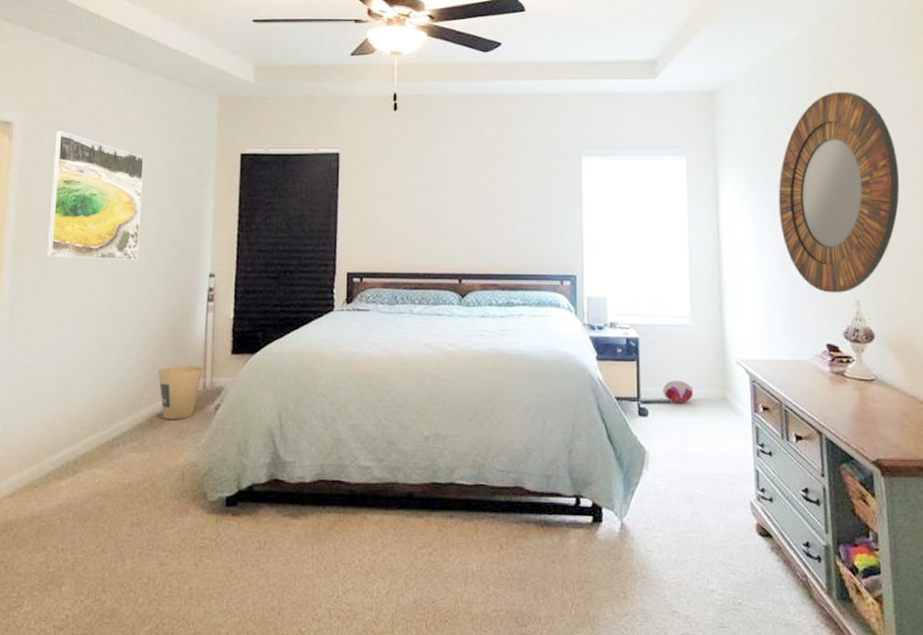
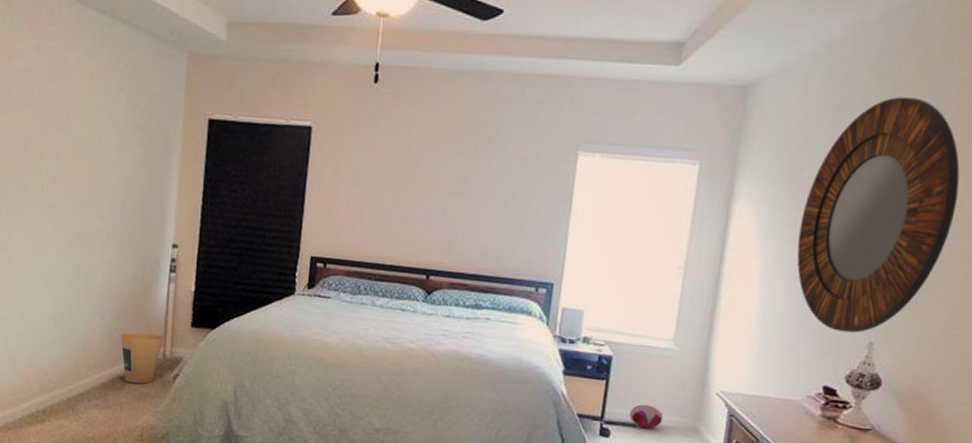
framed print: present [46,130,145,261] -> none [16,79,111,224]

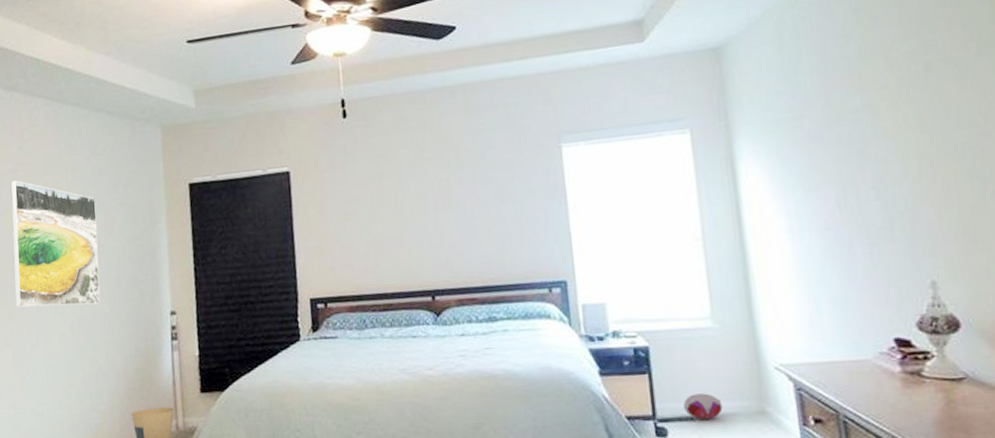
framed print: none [16,79,111,224] -> present [10,180,101,308]
home mirror: present [796,97,960,333] -> none [814,23,983,276]

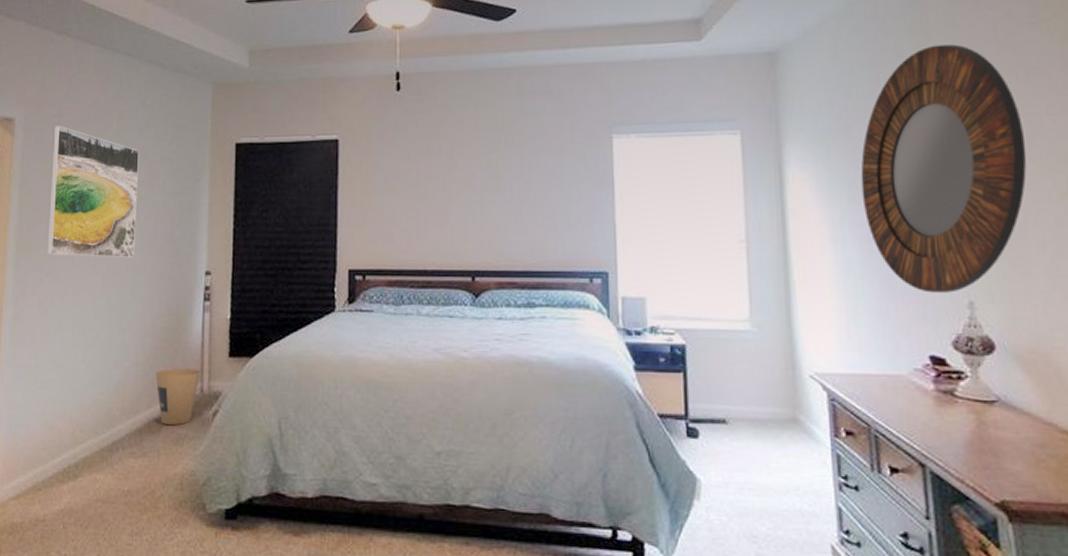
plush toy: present [684,393,723,420] -> none [717,396,756,424]
home mirror: none [814,23,983,276] -> present [860,44,1027,293]

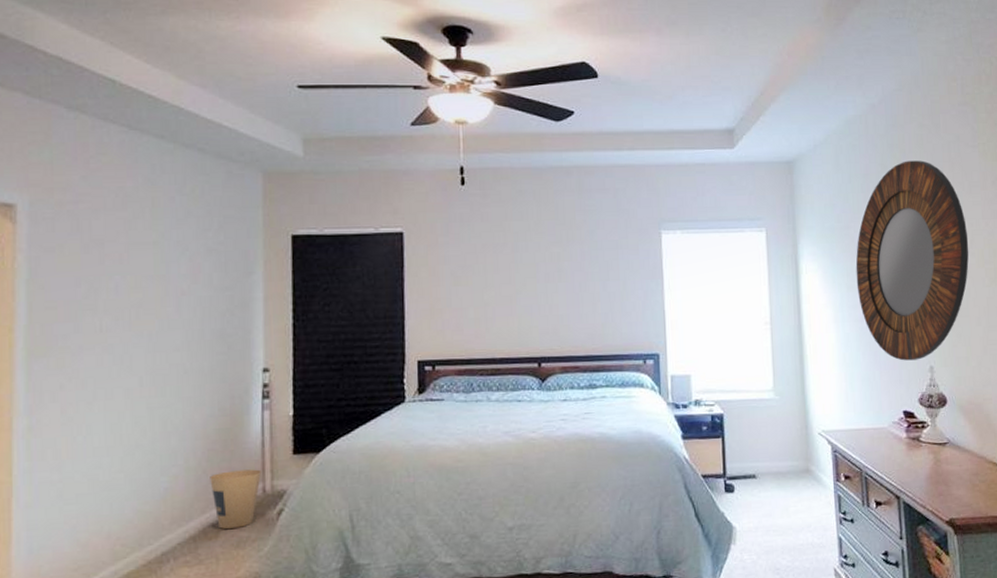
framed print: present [47,125,140,258] -> none [67,212,180,358]

